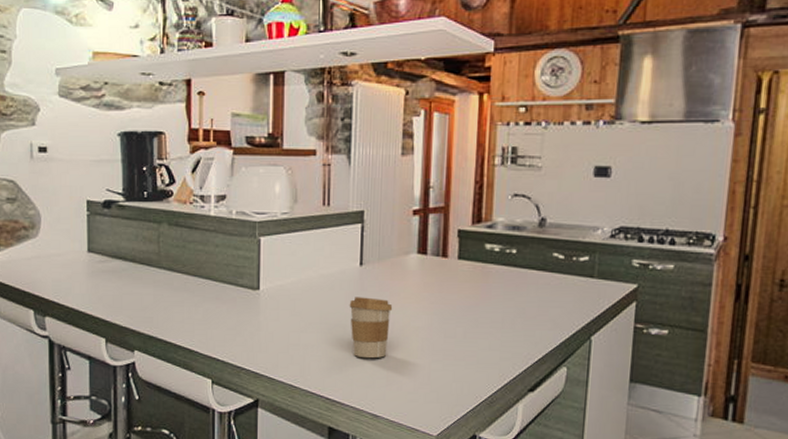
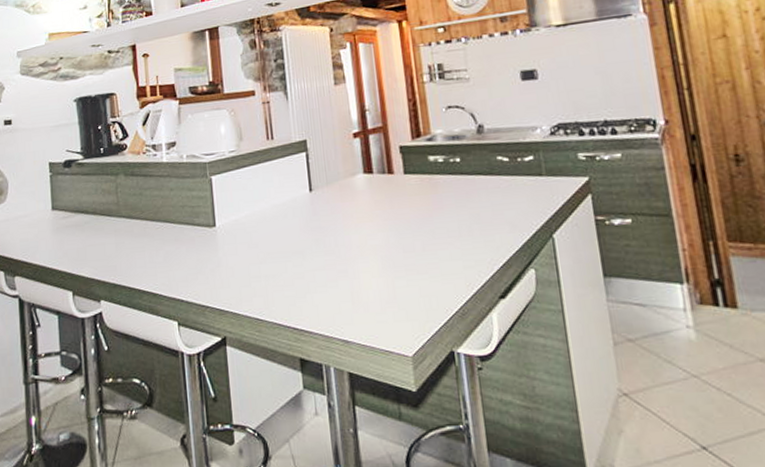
coffee cup: present [349,296,393,359] -> none [304,221,348,283]

